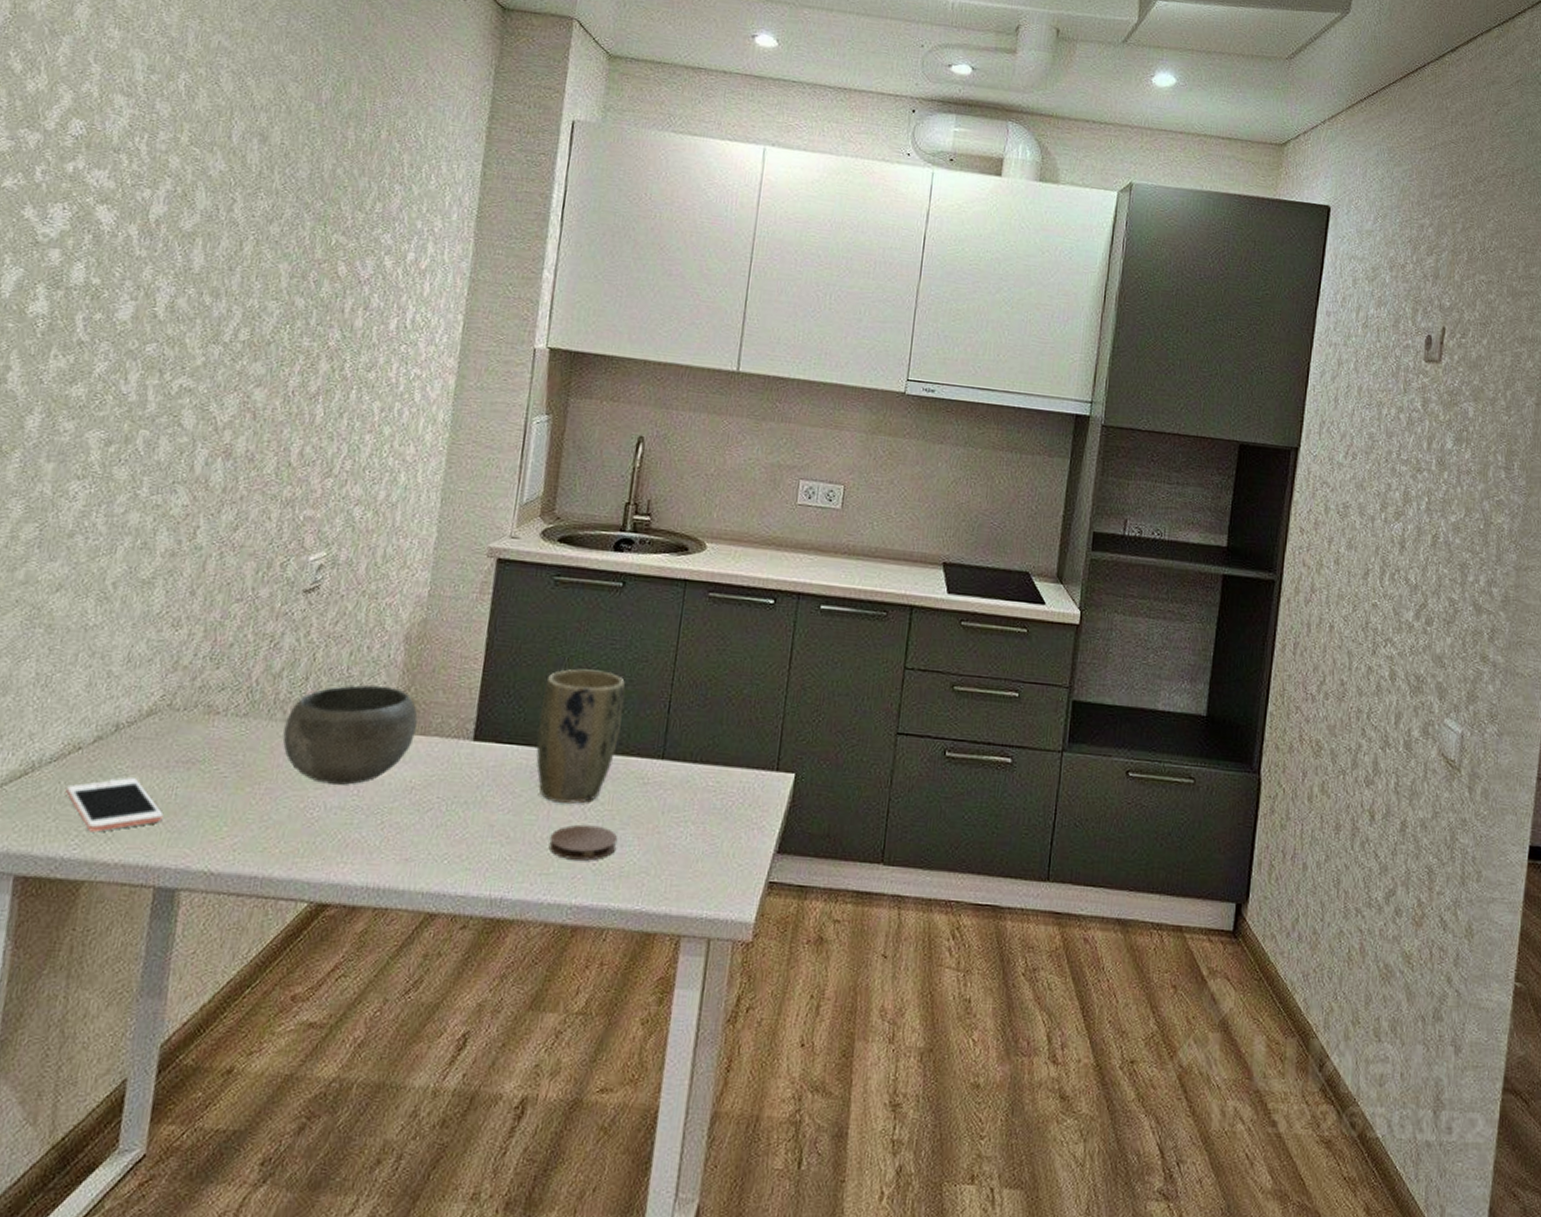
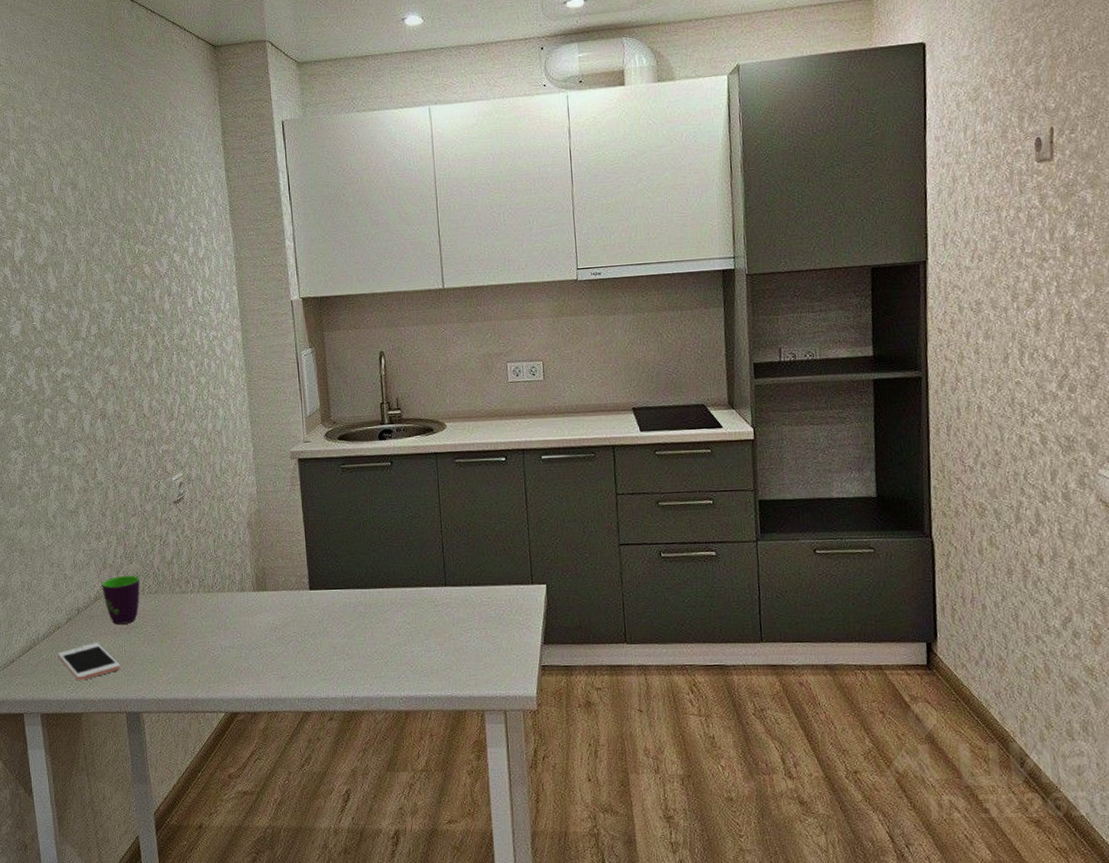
mug: none [162,684,226,756] -> present [101,575,140,625]
bowl: present [282,685,418,785] -> none [182,560,269,632]
plant pot: present [536,668,625,804] -> none [350,528,411,626]
coaster: present [548,824,618,861] -> none [377,639,426,665]

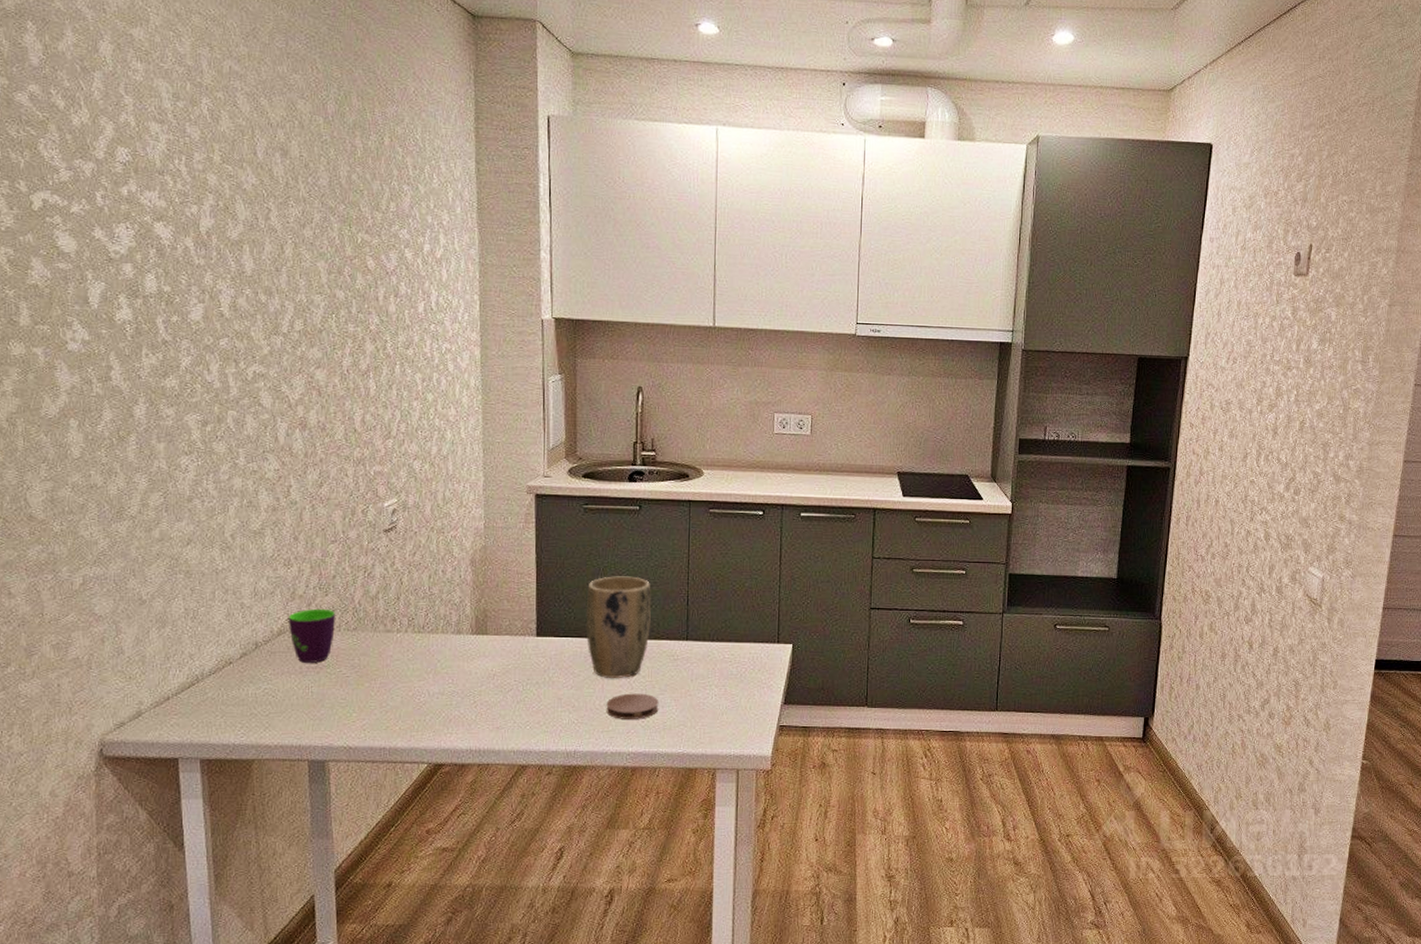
cell phone: present [58,643,121,681] -> none [227,682,305,724]
plant pot: none [350,528,411,626] -> present [585,576,651,678]
coaster: none [377,639,426,665] -> present [606,693,659,719]

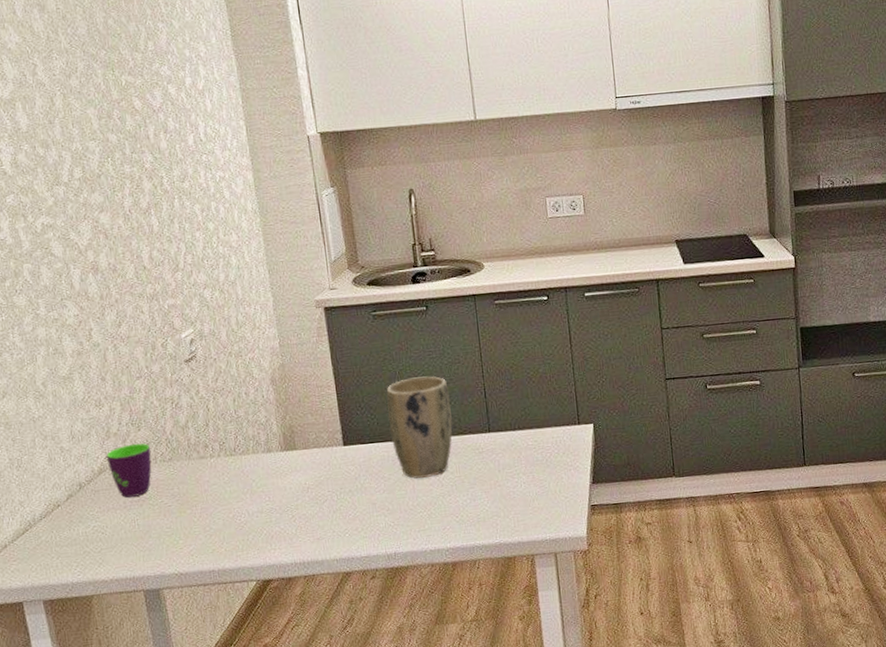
coaster: present [606,693,659,719] -> none [419,489,471,517]

